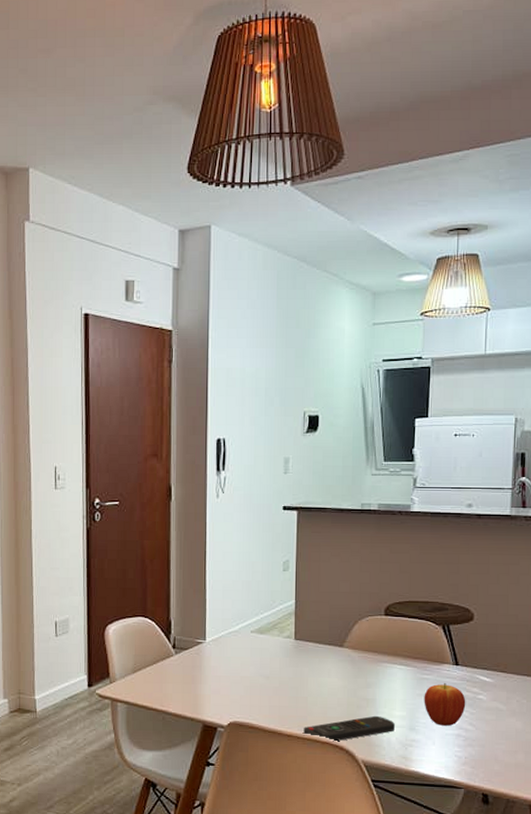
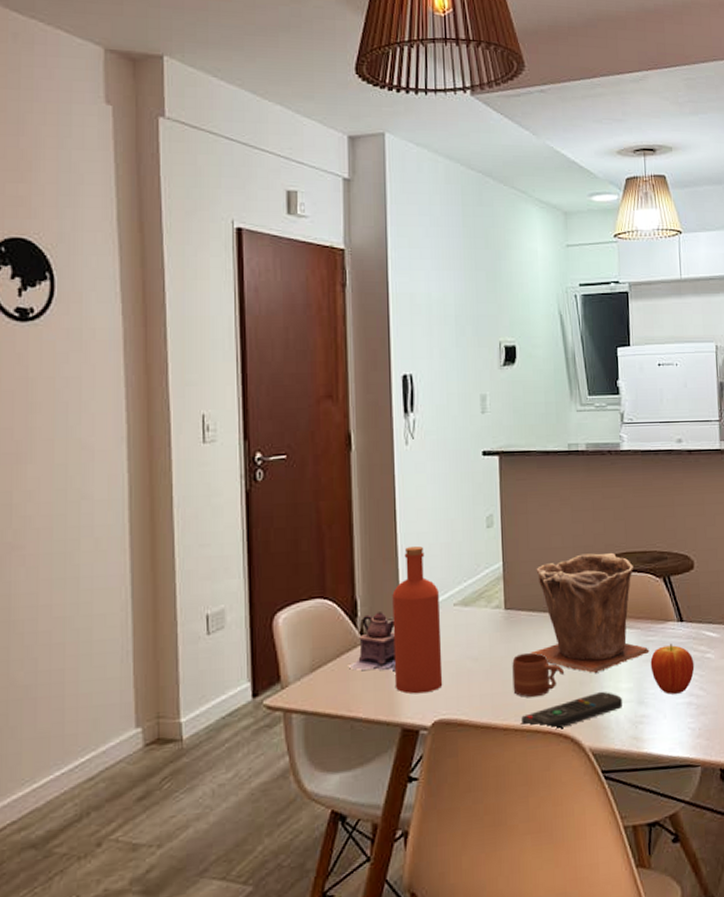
teapot: none [161,632,201,679] -> present [346,612,396,671]
bottle: none [199,582,239,699] -> present [392,546,443,694]
mug: none [298,676,343,714] -> present [512,652,564,698]
plant pot: none [314,599,424,701] -> present [530,552,650,674]

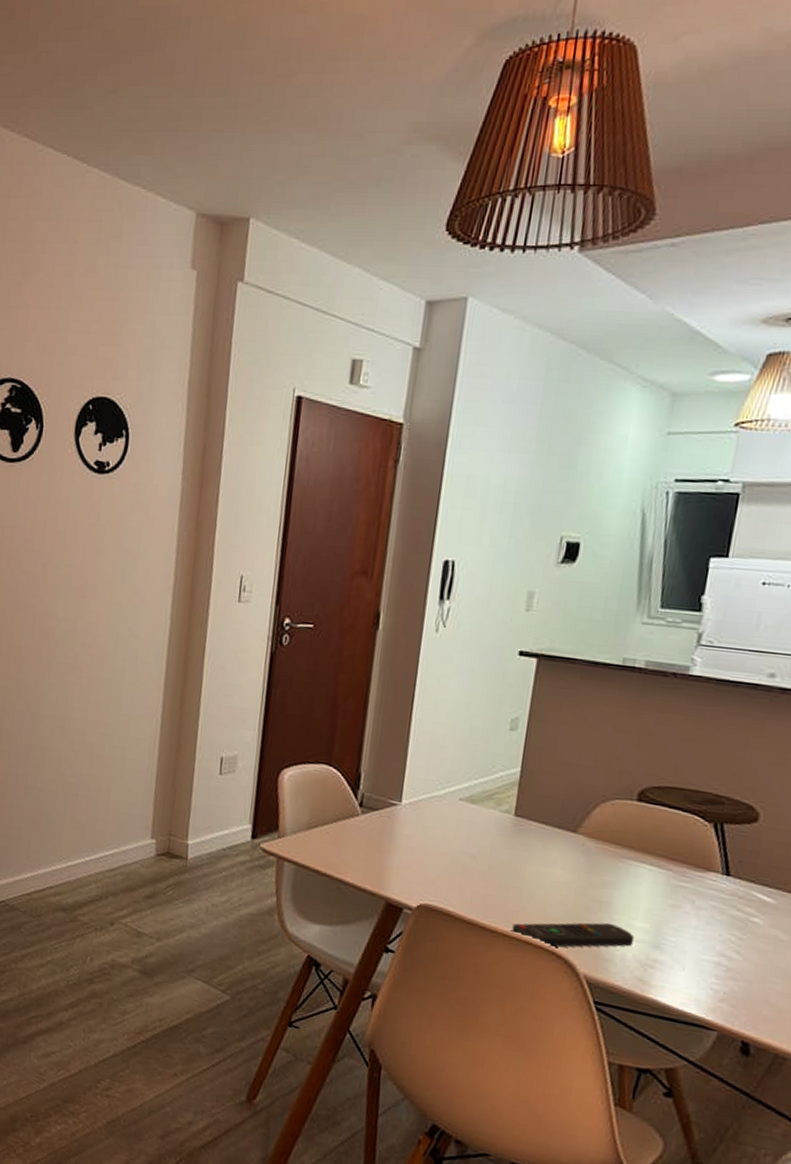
teapot: present [346,612,396,671] -> none [341,789,395,847]
bottle: present [392,546,443,694] -> none [385,733,446,877]
mug: present [512,652,564,698] -> none [509,863,570,910]
plant pot: present [530,552,650,674] -> none [534,778,679,904]
fruit: present [650,644,695,695] -> none [676,895,735,951]

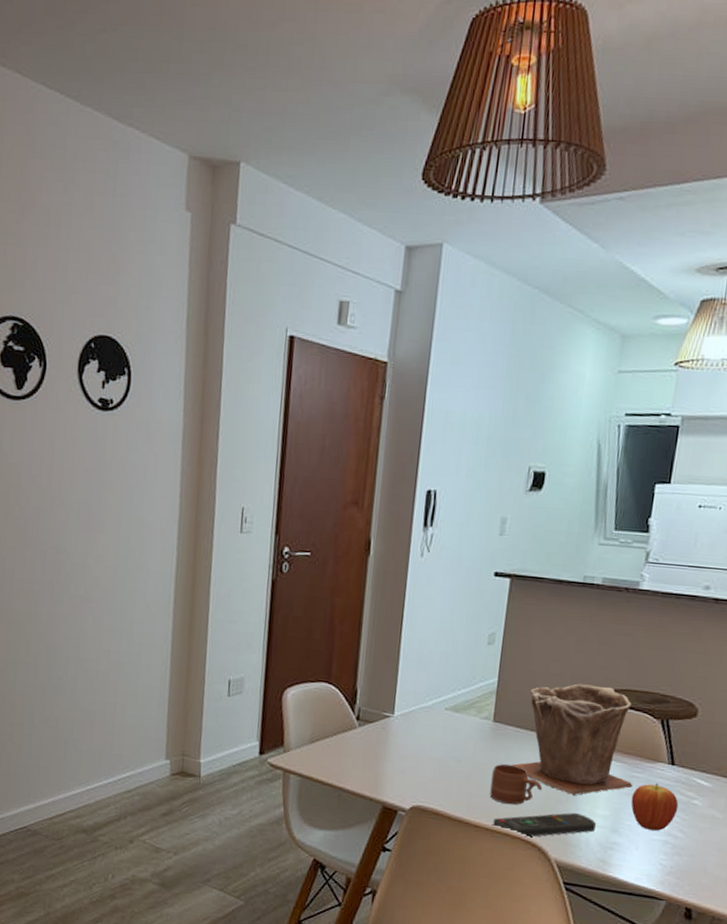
mug: none [509,863,570,910] -> present [490,763,542,805]
plant pot: none [534,778,679,904] -> present [511,683,633,796]
fruit: none [676,895,735,951] -> present [631,784,679,831]

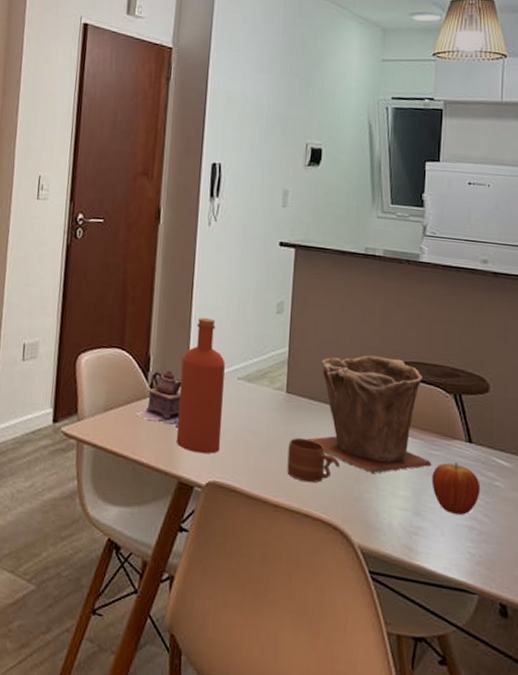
teapot: none [341,703,389,756] -> present [135,371,182,426]
bottle: none [381,650,433,781] -> present [176,318,225,454]
remote control: present [493,812,597,837] -> none [292,492,399,519]

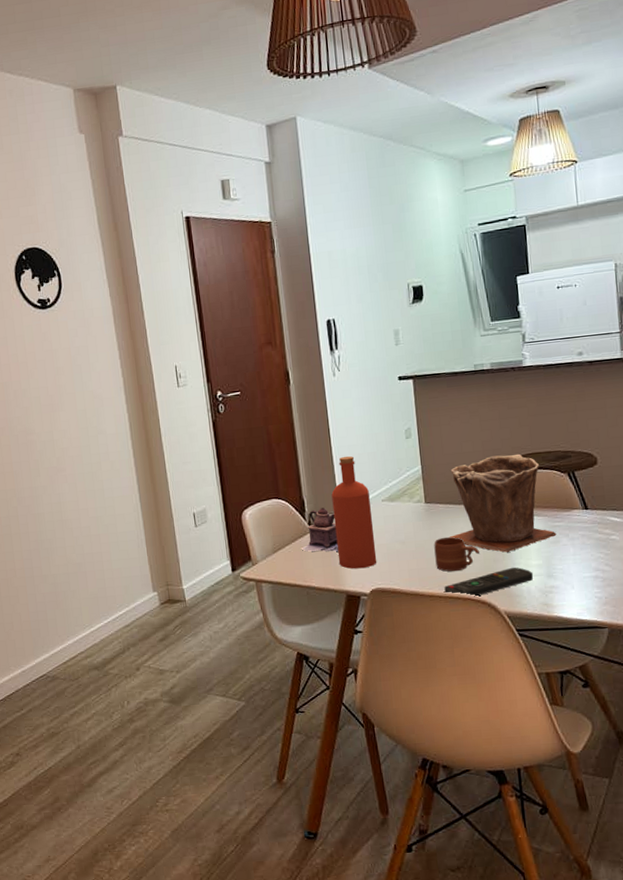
remote control: none [292,492,399,519] -> present [444,567,534,597]
fruit: present [431,463,481,515] -> none [557,528,600,570]

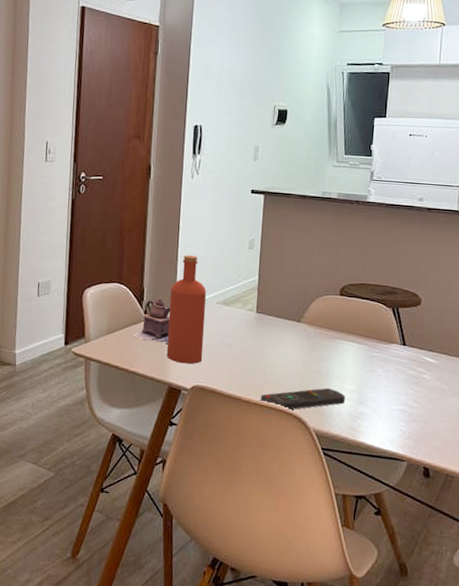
mug: present [434,536,479,572] -> none [257,348,299,383]
plant pot: present [449,453,557,553] -> none [273,279,373,374]

